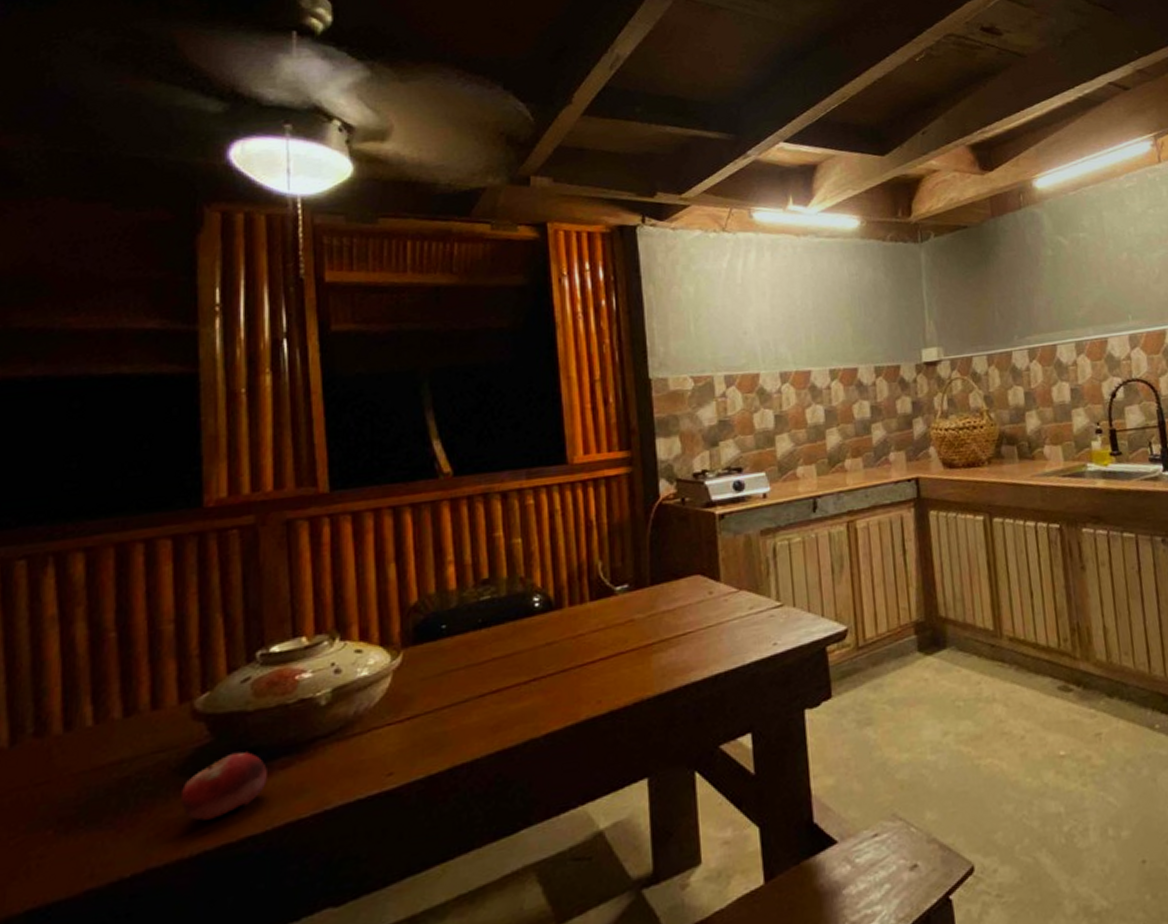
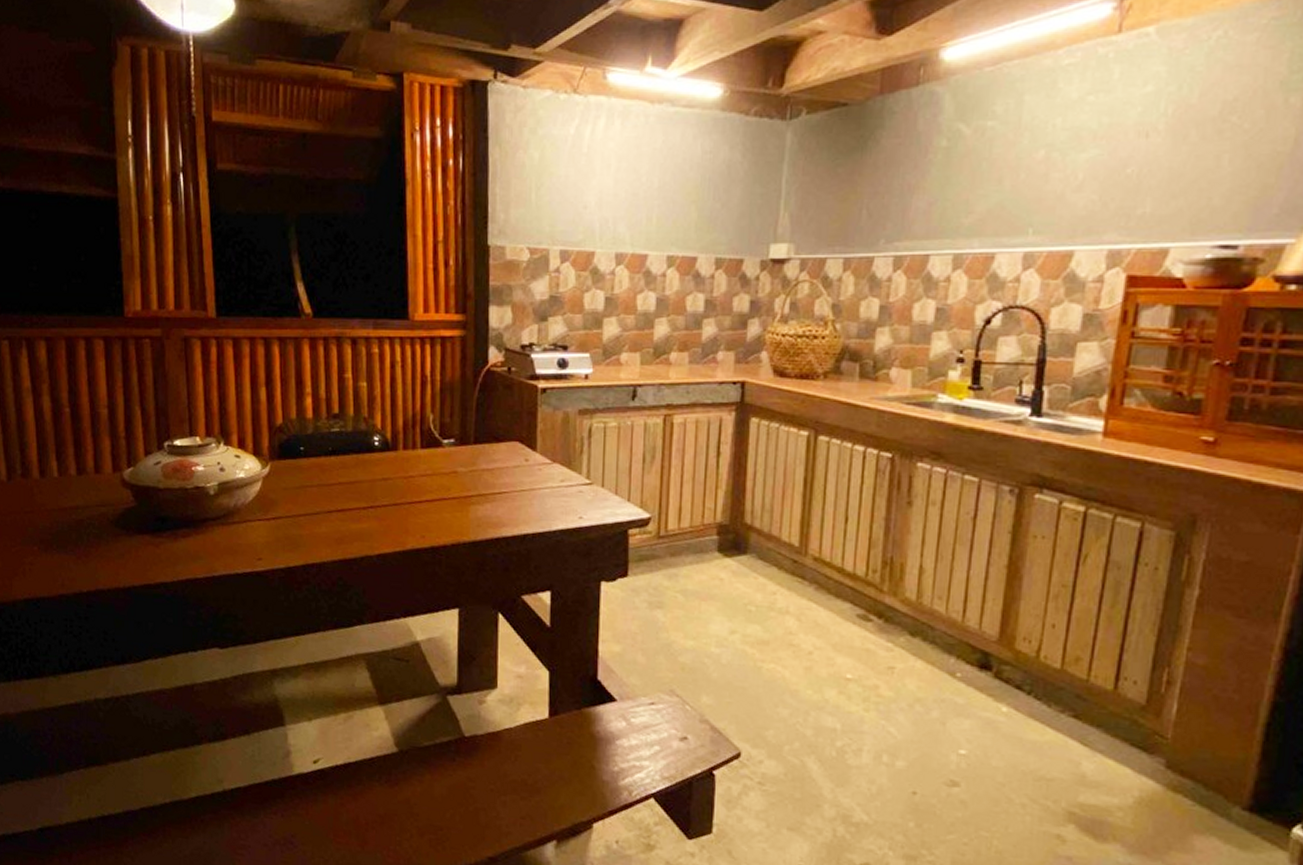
fruit: present [180,751,267,821] -> none [116,517,173,564]

